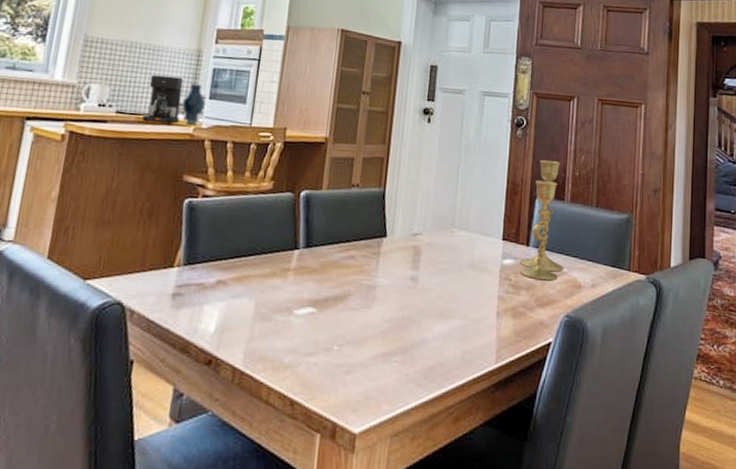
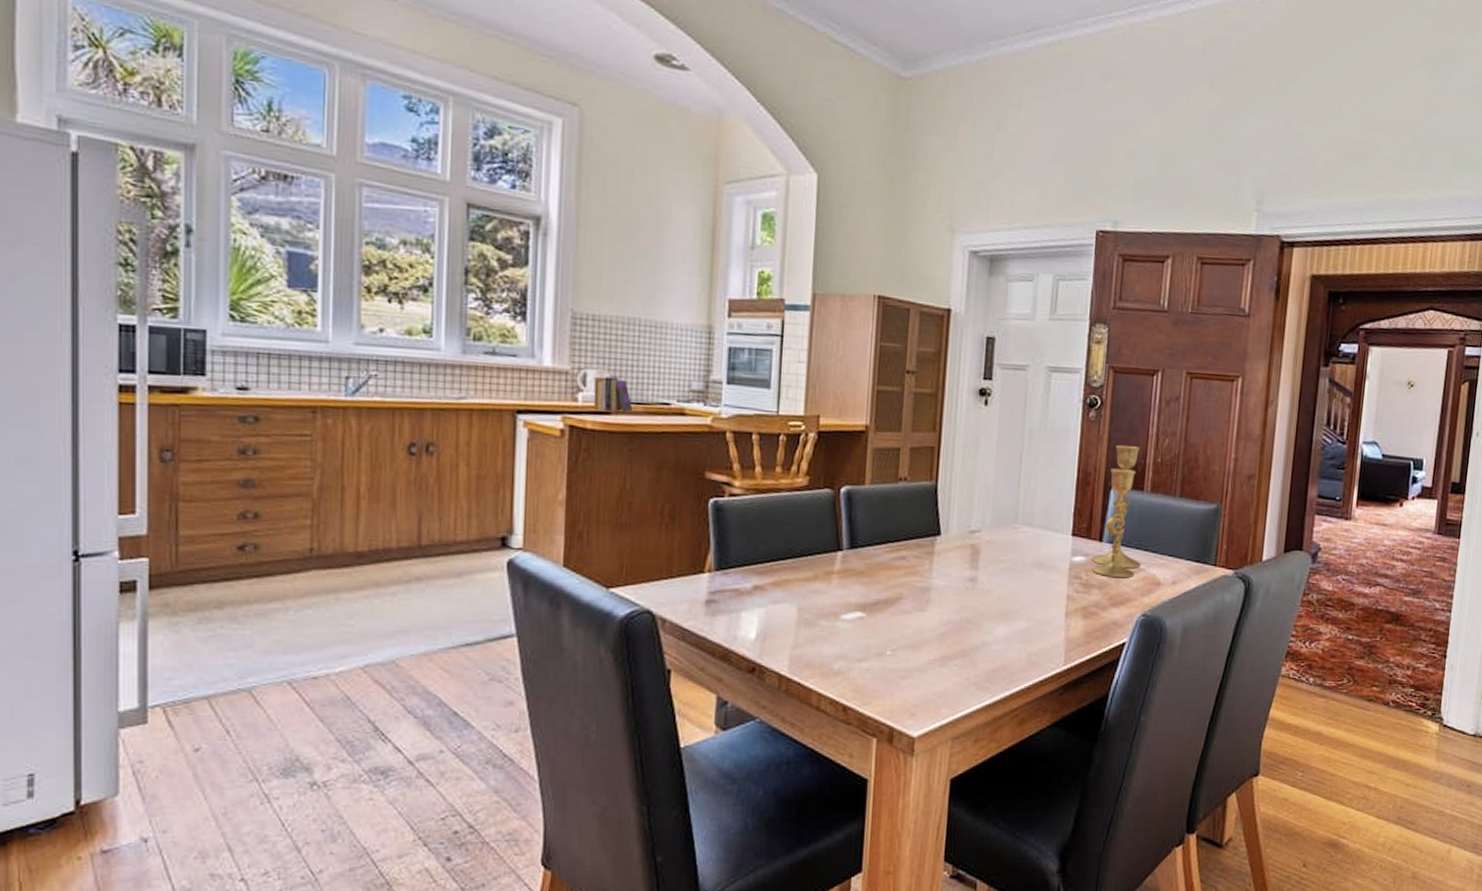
books: none [93,90,127,122] -> present [593,376,633,413]
coffee maker: present [142,74,184,124] -> none [651,356,695,414]
vase: present [182,84,206,125] -> none [696,367,723,415]

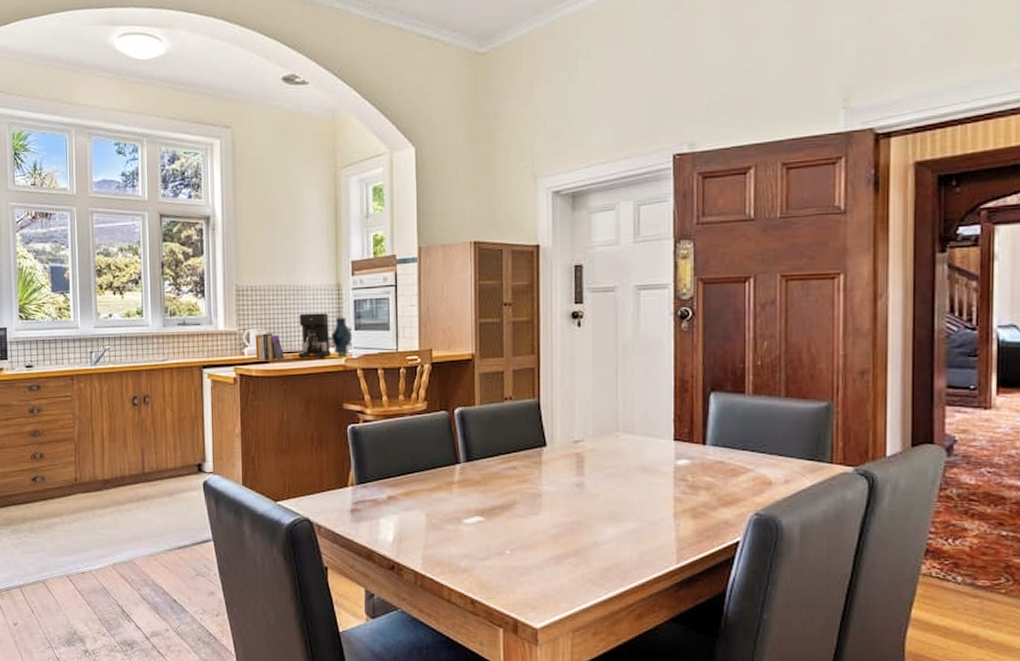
coffee maker: none [651,356,695,414] -> present [298,313,331,358]
vase: none [696,367,723,415] -> present [331,318,352,356]
candlestick: present [1091,444,1141,579] -> none [697,351,748,479]

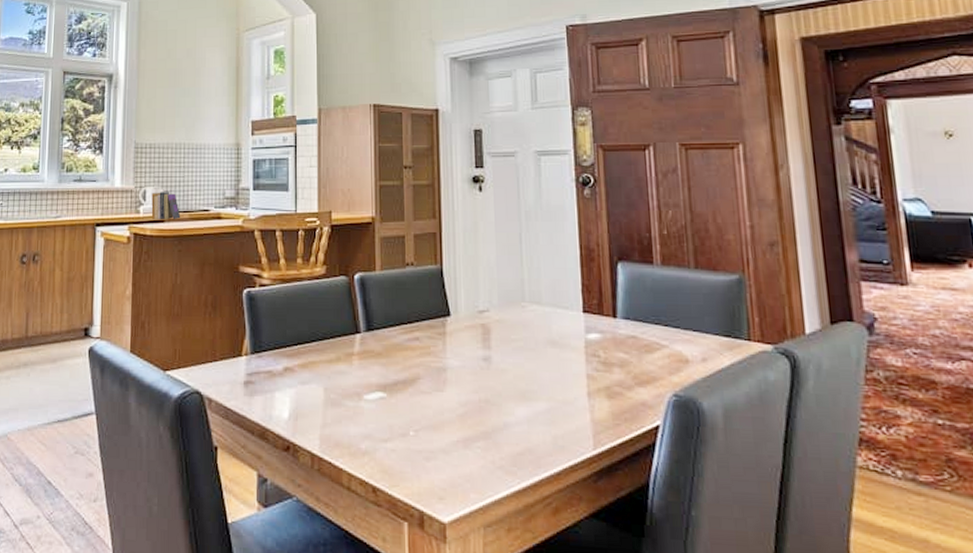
coffee maker: present [298,313,331,358] -> none [195,172,228,218]
vase: present [331,318,352,356] -> none [229,177,250,217]

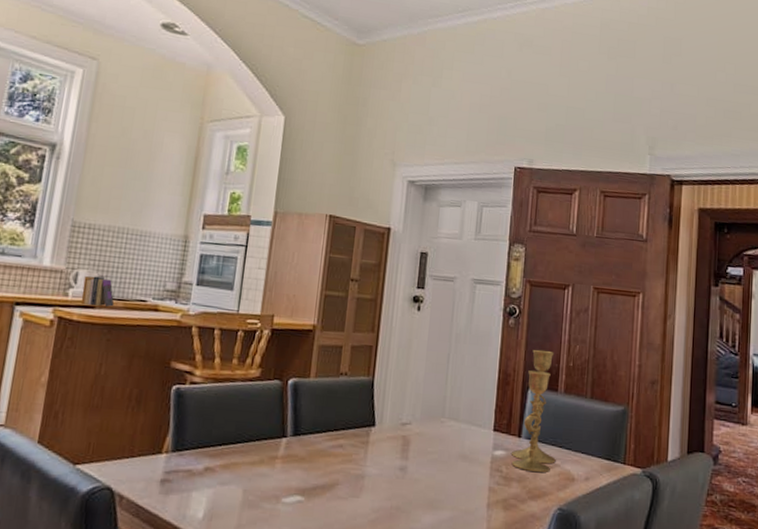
candlestick: none [608,219,663,356] -> present [511,349,556,473]

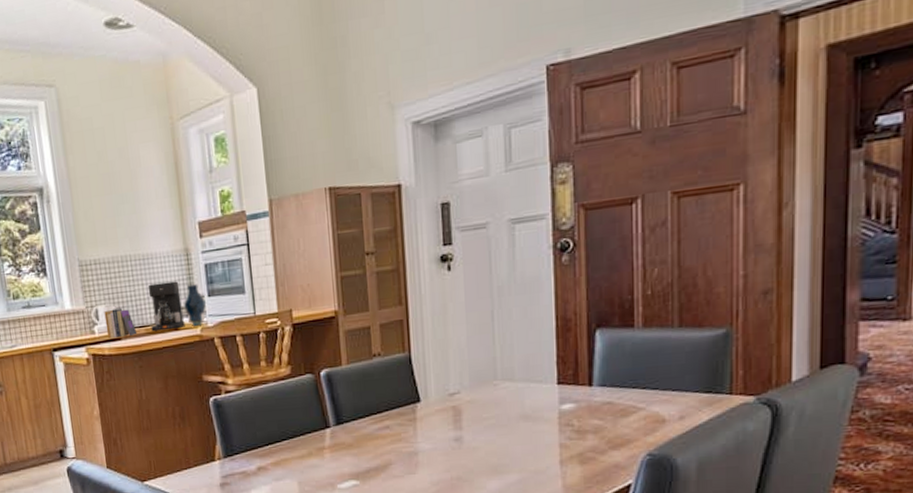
coffee maker: none [130,260,171,310] -> present [147,281,185,332]
vase: none [169,270,193,311] -> present [184,284,206,326]
candlestick: present [511,349,556,473] -> none [583,282,639,421]

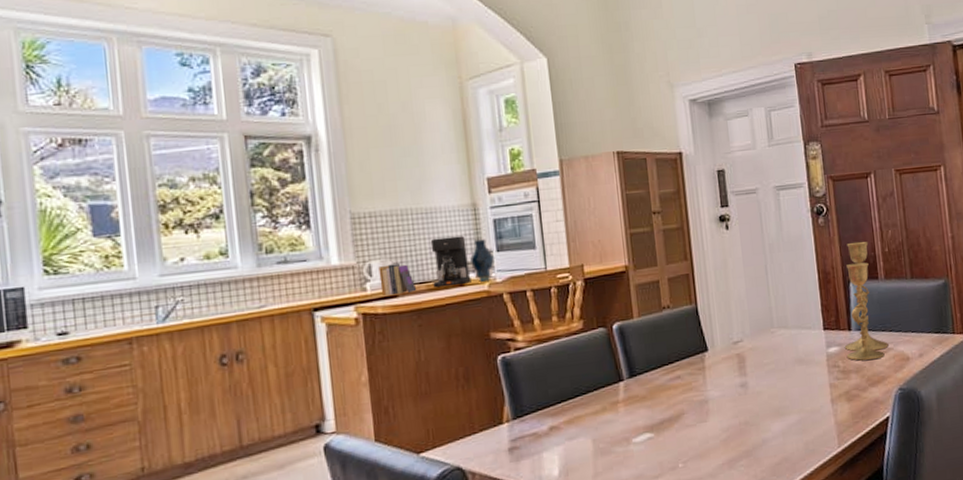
candlestick: none [583,282,639,421] -> present [845,241,889,361]

